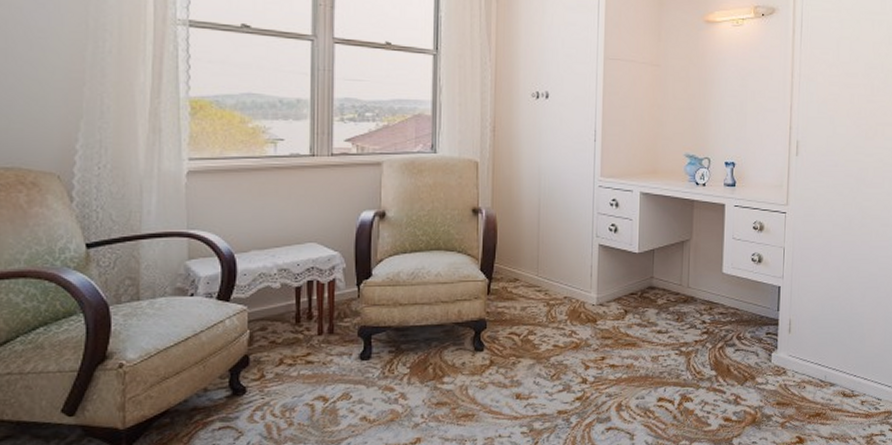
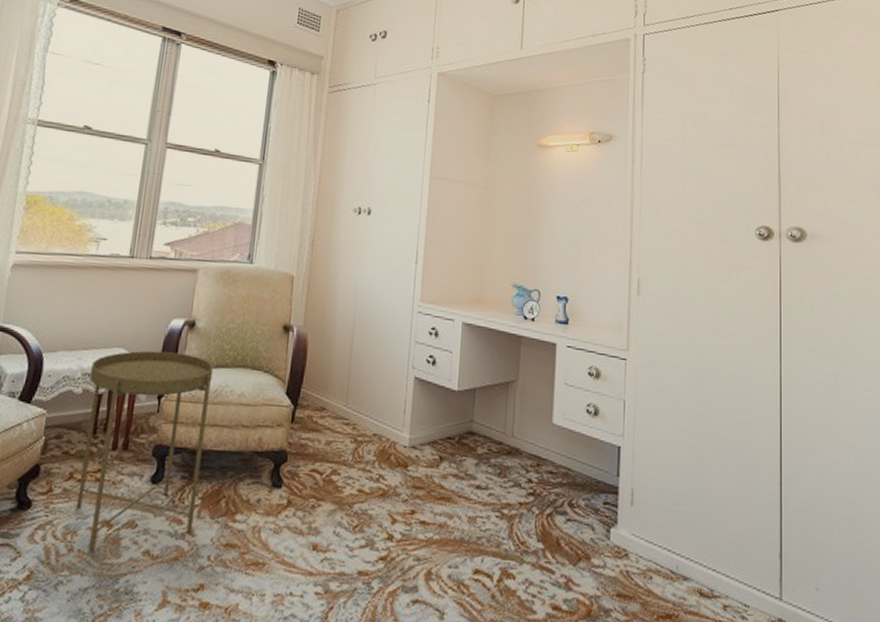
side table: none [286,242,408,425] -> present [76,350,214,553]

